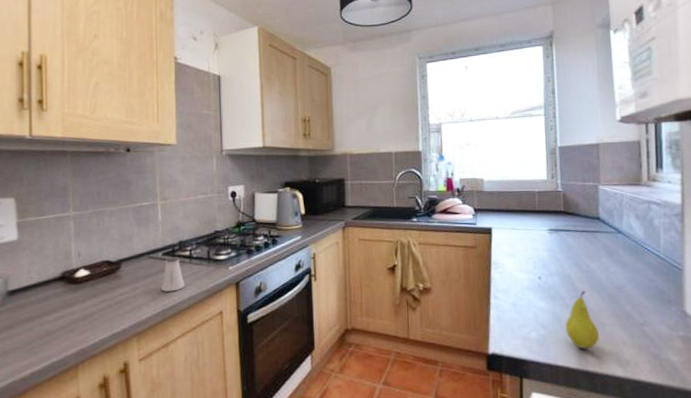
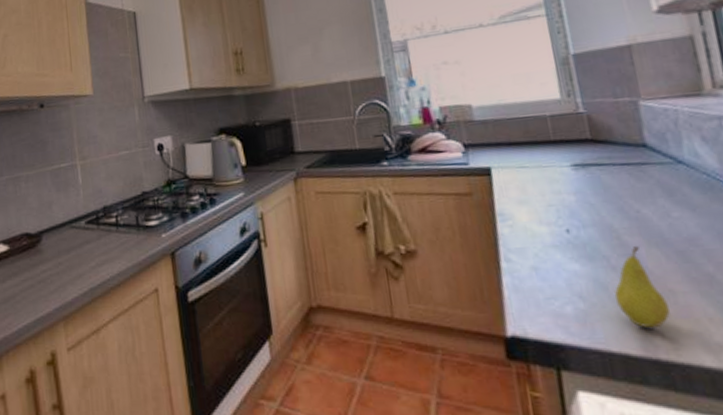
saltshaker: present [161,257,185,292] -> none [87,225,113,267]

